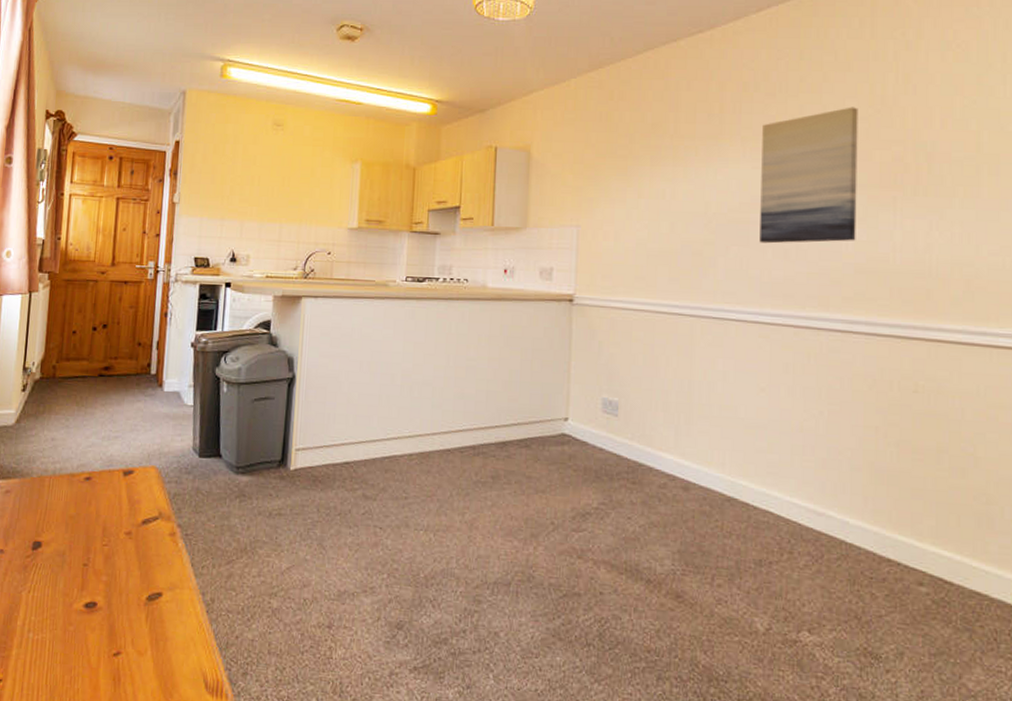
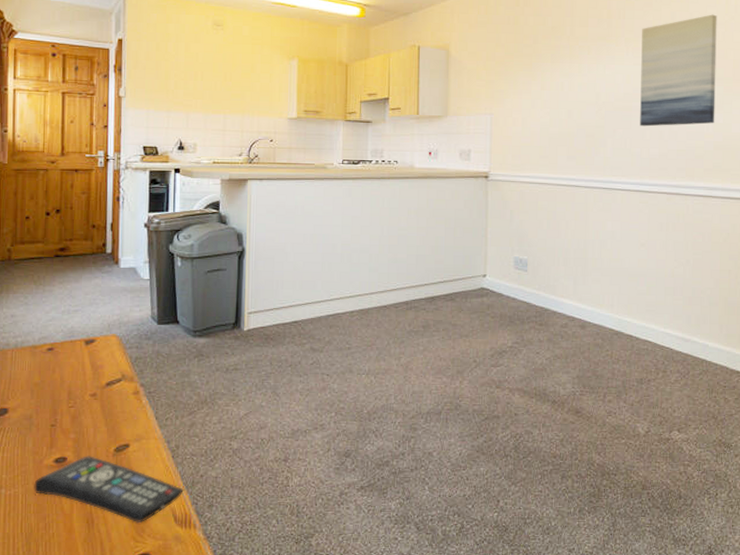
remote control: none [61,602,217,687] -> present [34,456,184,524]

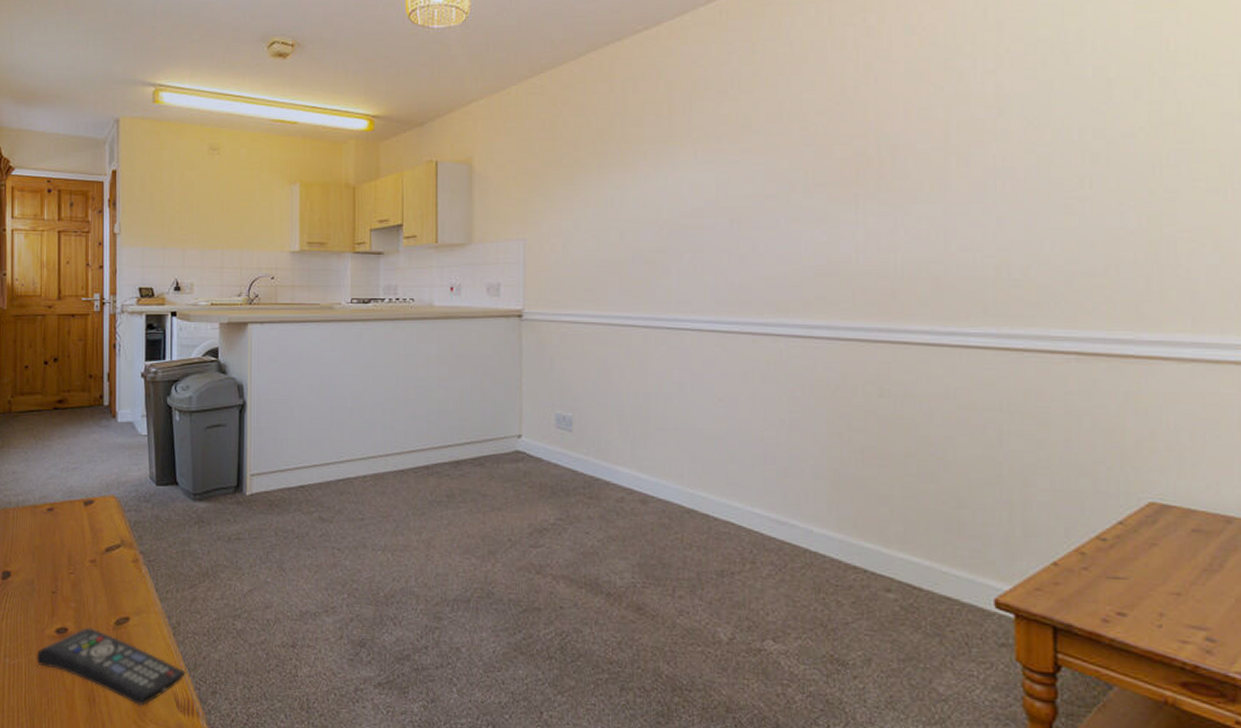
wall art: present [640,14,717,127] -> none [714,100,816,249]

